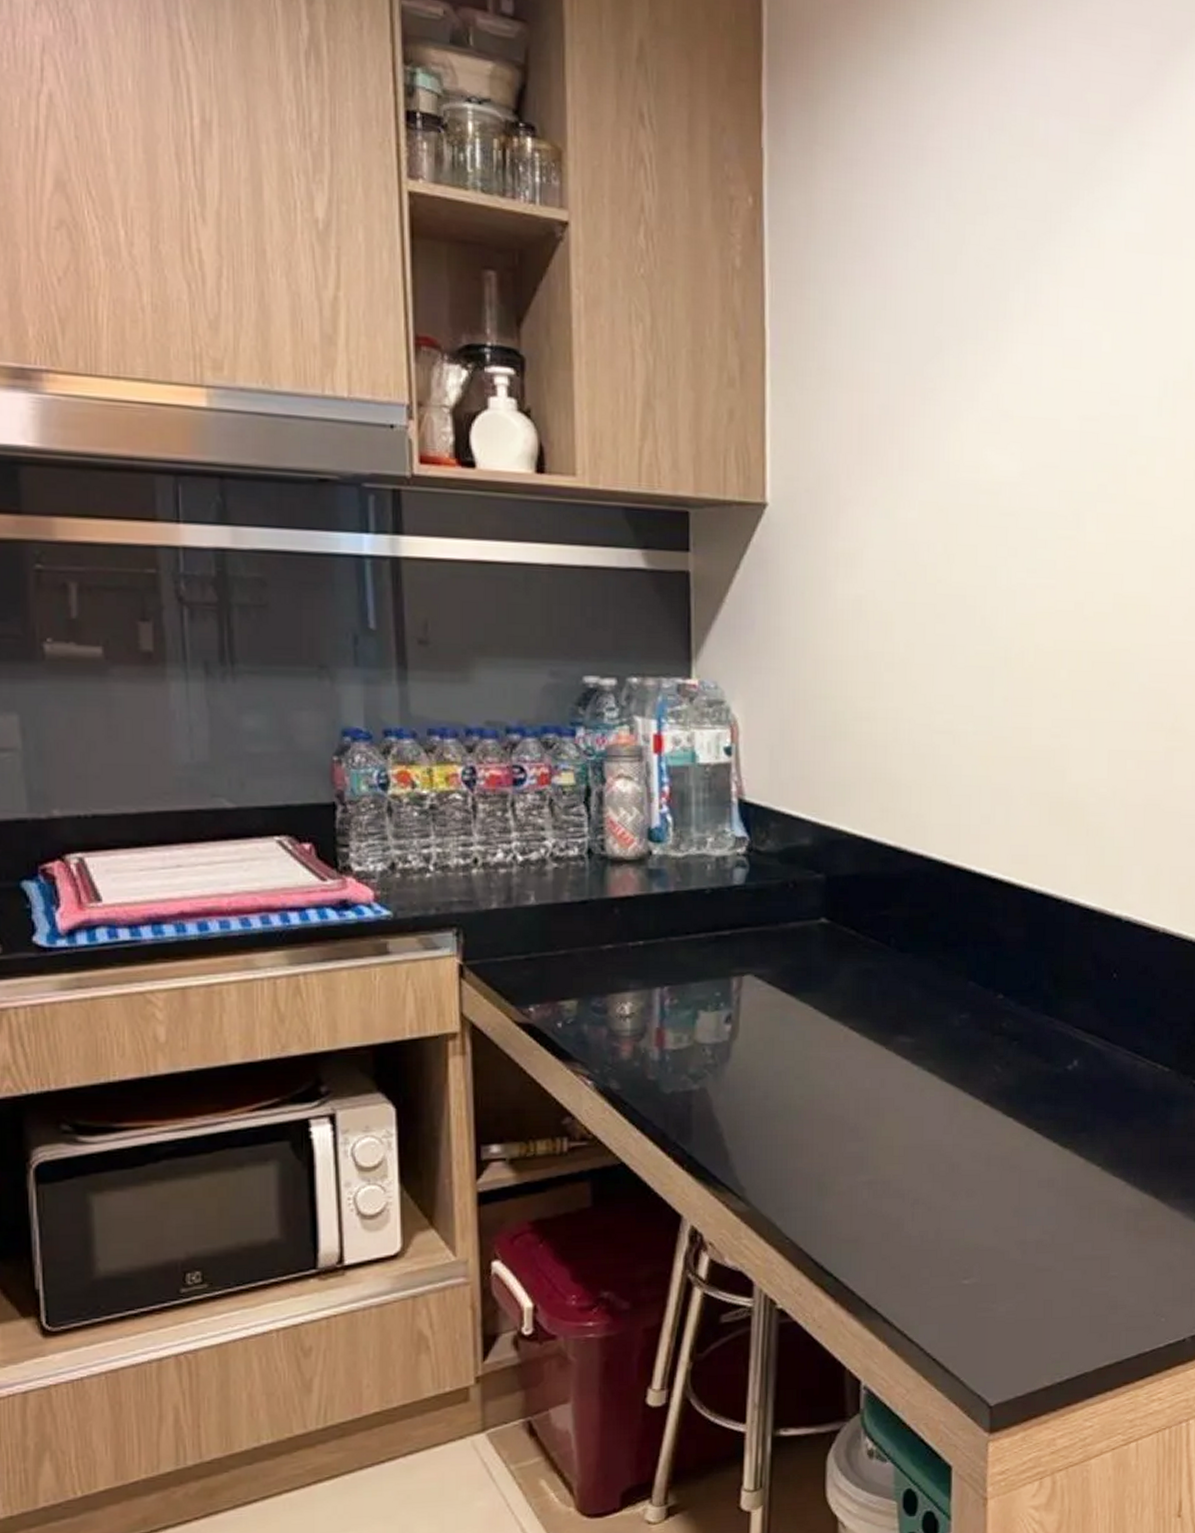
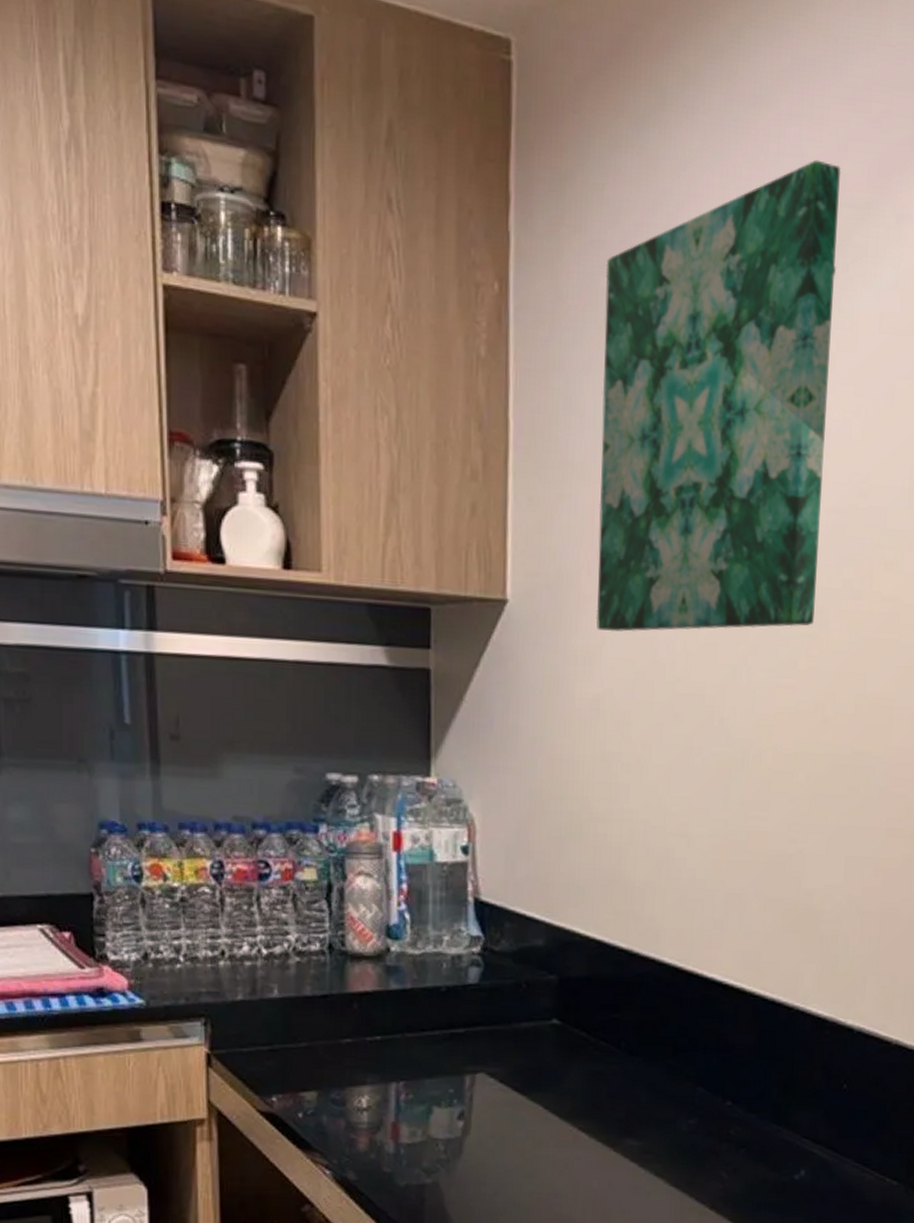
wall art: none [856,88,1085,535] -> present [596,159,842,632]

